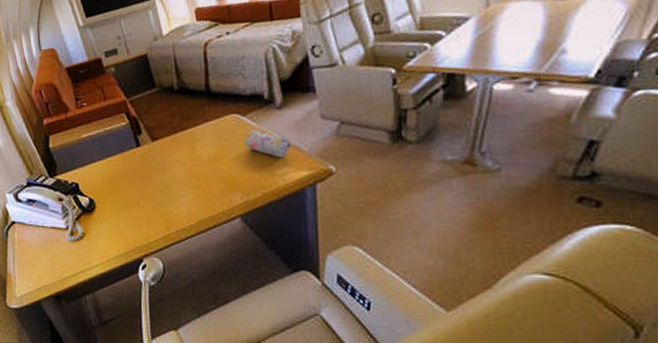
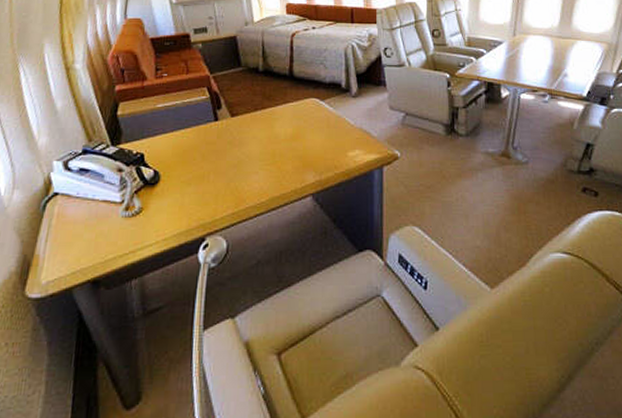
pencil case: present [245,130,291,157] -> none [322,114,363,140]

